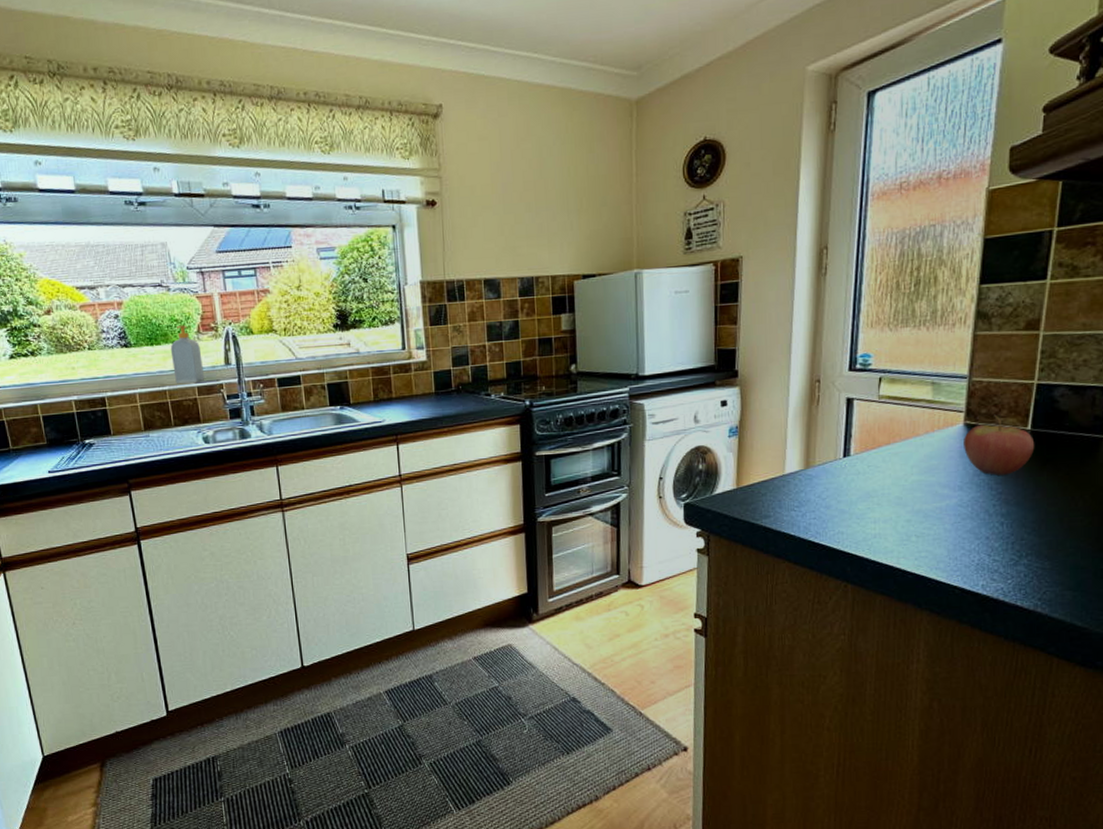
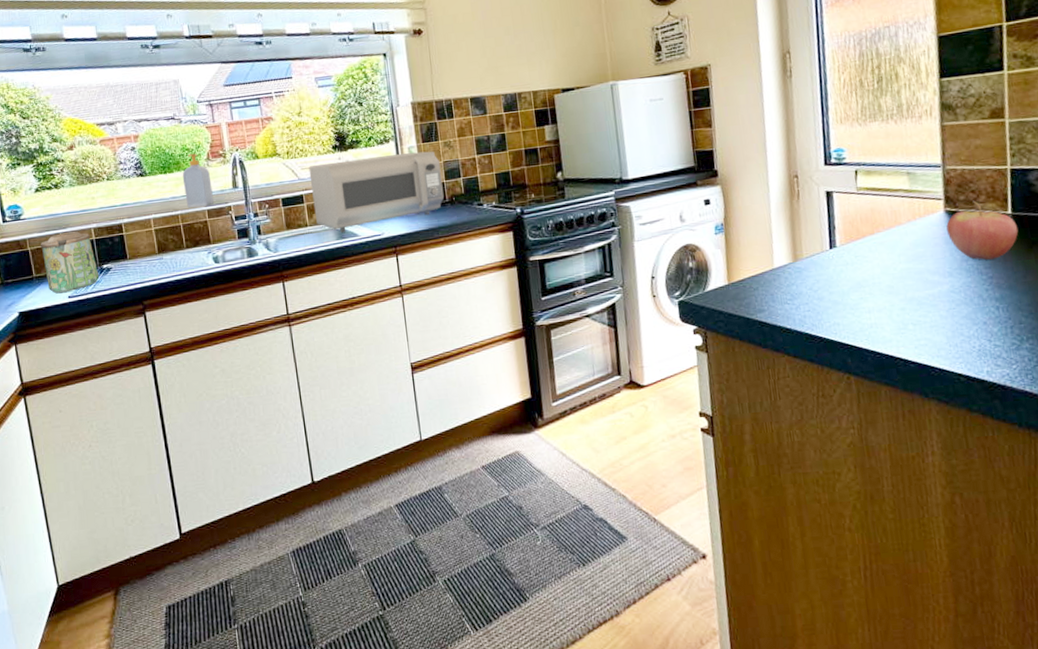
canister: none [17,403,82,468] -> present [41,231,100,293]
microwave: none [307,335,451,418] -> present [309,151,445,233]

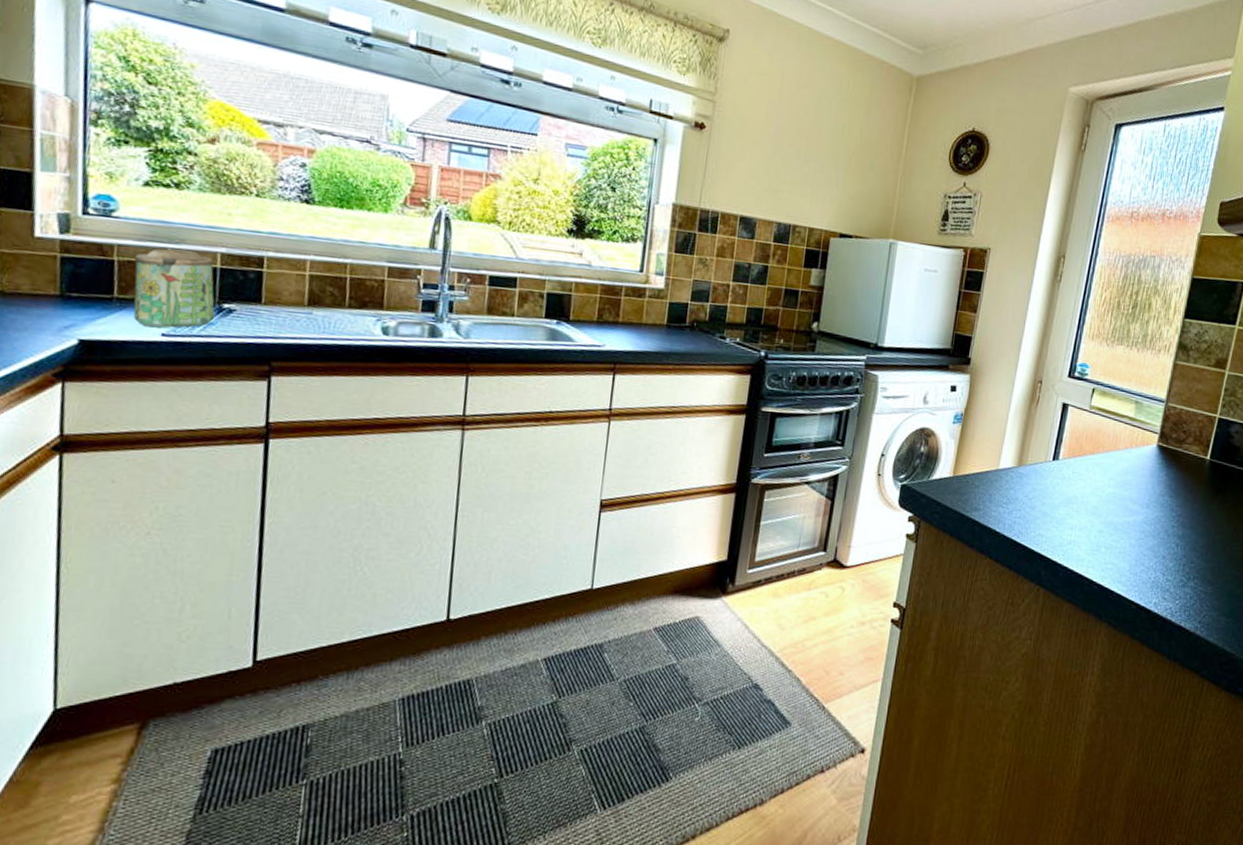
soap bottle: present [182,153,215,208] -> none [362,191,403,262]
microwave: present [309,151,445,233] -> none [526,246,690,337]
fruit: present [946,200,1019,260] -> none [1154,440,1212,499]

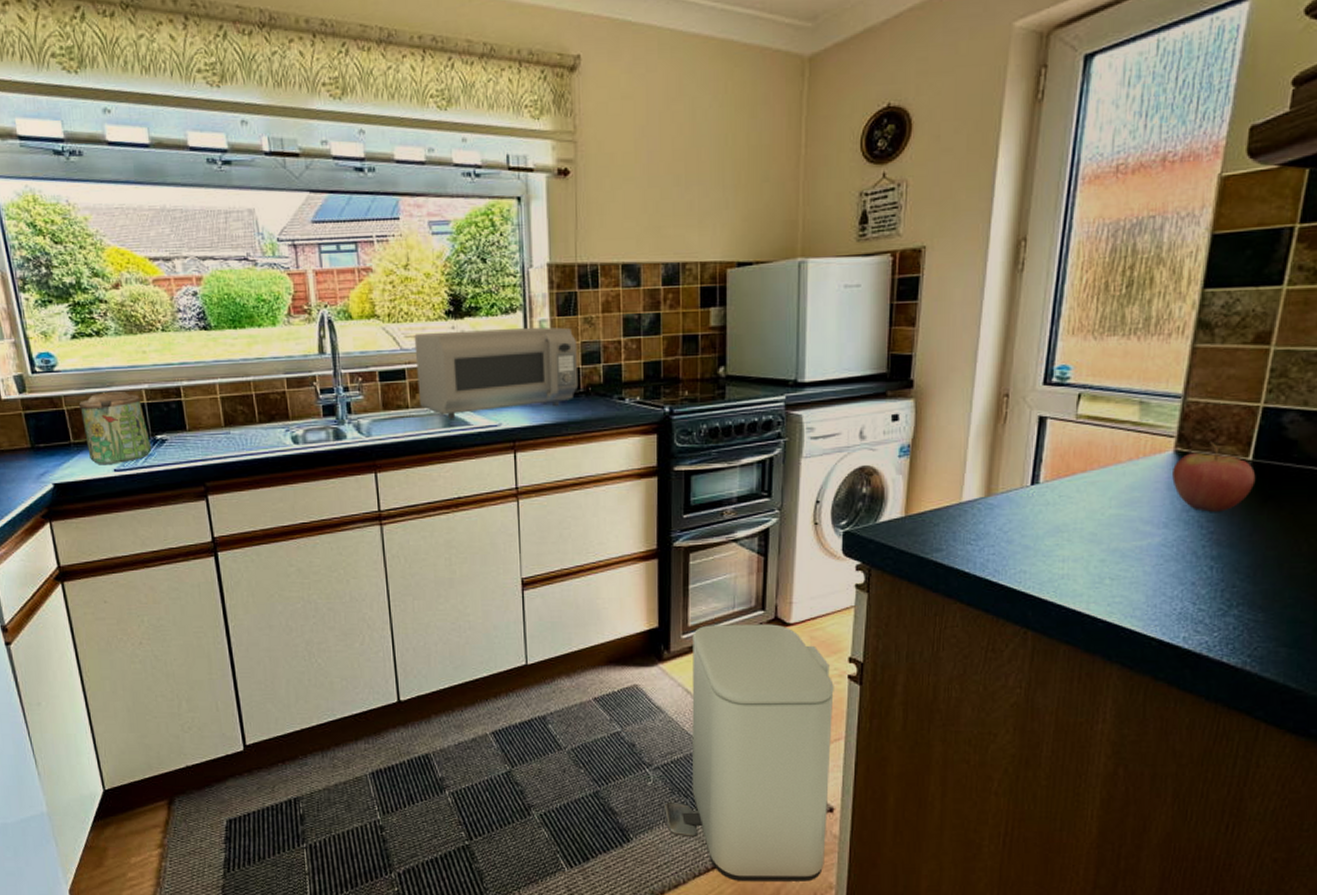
microwave: none [526,246,690,337] -> present [414,327,579,419]
pedal bin: none [706,561,878,824] -> present [663,624,834,882]
fruit: none [1154,440,1212,499] -> present [1172,441,1256,512]

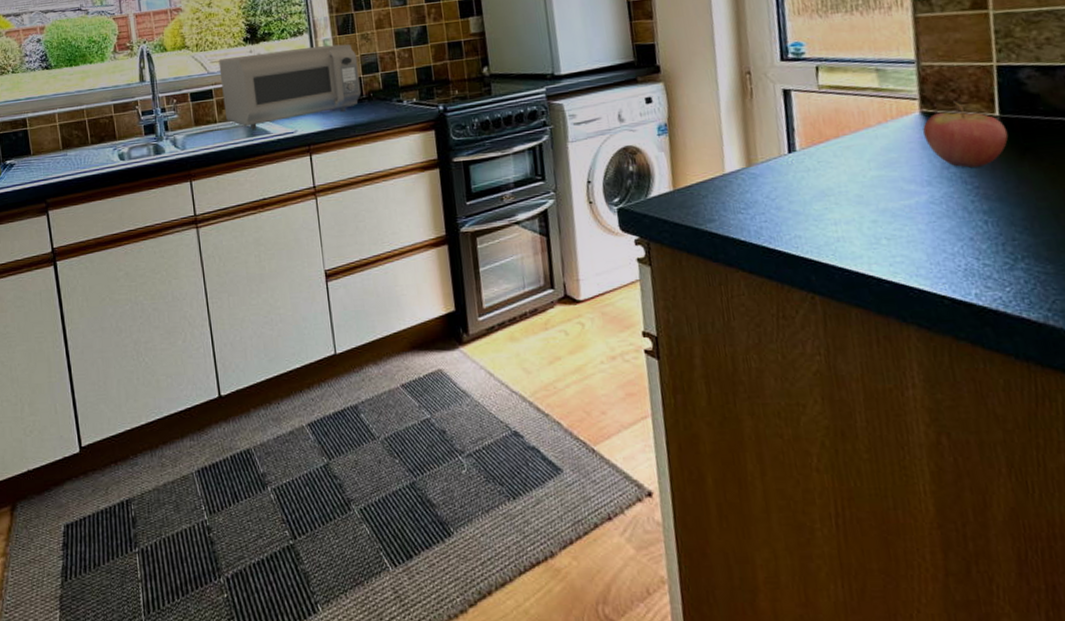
pedal bin: present [663,624,834,882] -> none [480,302,652,577]

